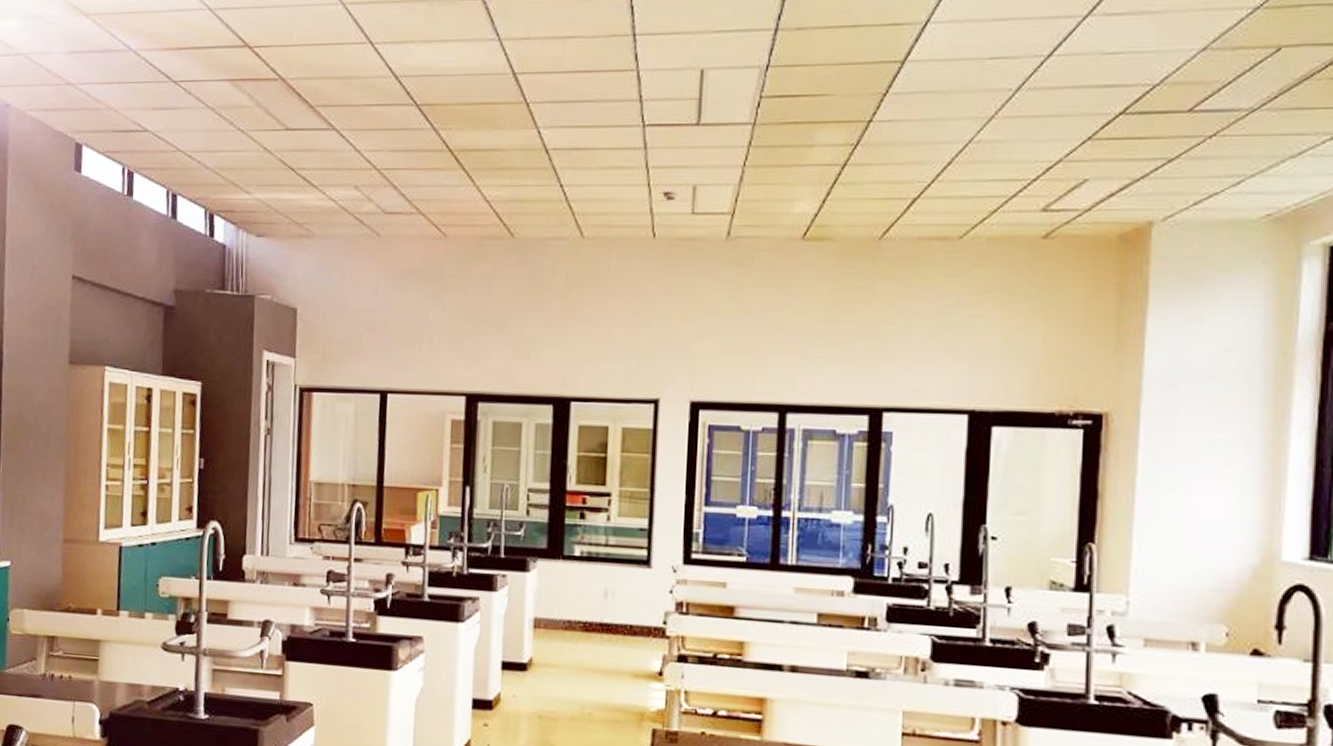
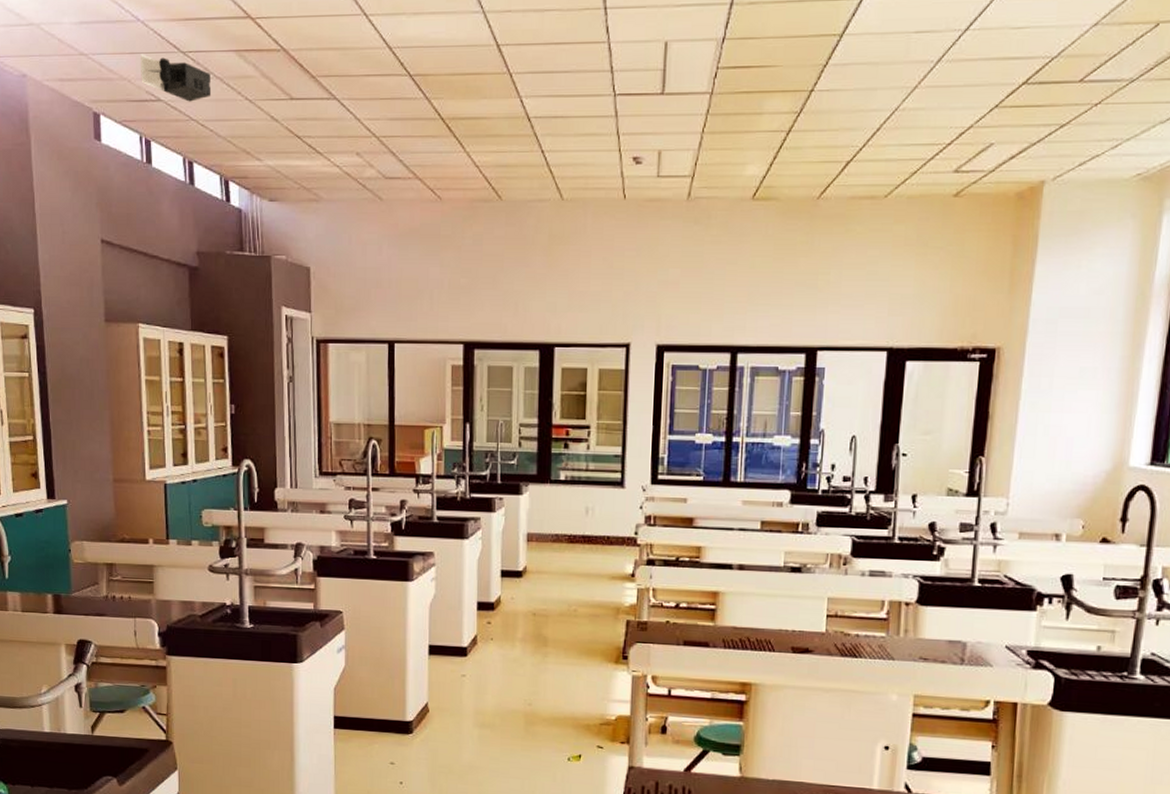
projector: none [128,83,202,132] -> present [141,54,212,102]

